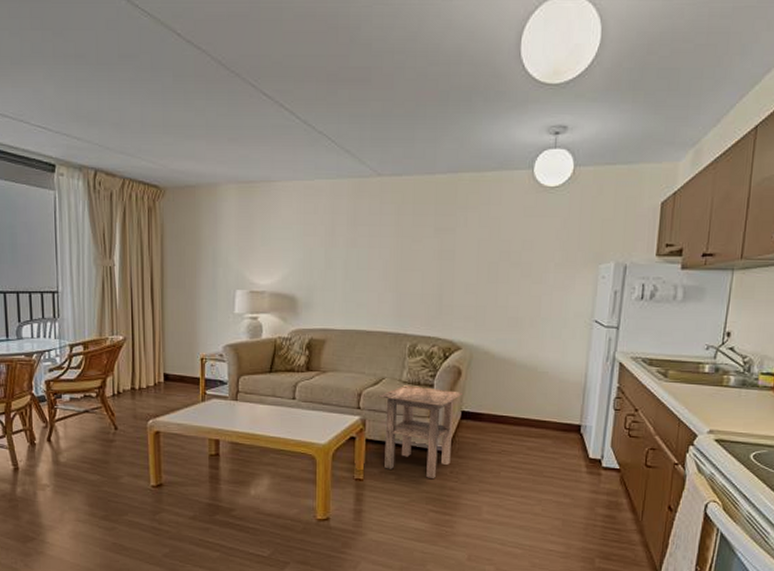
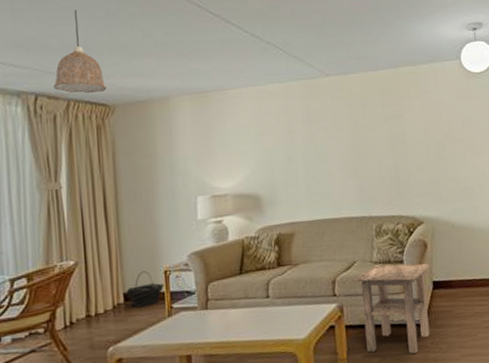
pendant lamp: none [111,83,159,173] -> present [53,10,107,94]
basket: none [164,355,200,389] -> present [123,271,164,308]

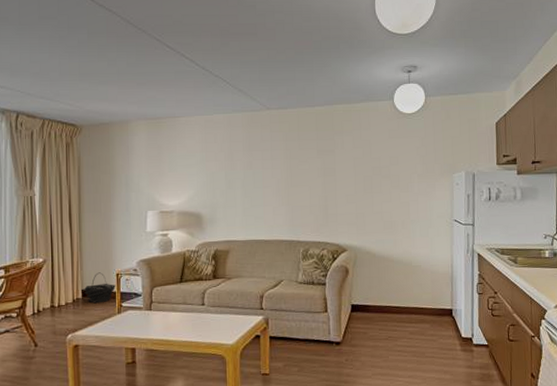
pendant lamp: present [53,10,107,94] -> none [32,39,76,114]
side table: present [352,263,431,354] -> none [278,285,351,367]

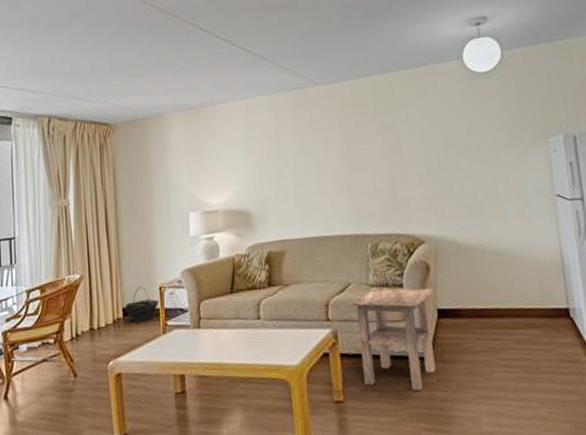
side table: none [278,285,351,367] -> present [346,287,436,391]

